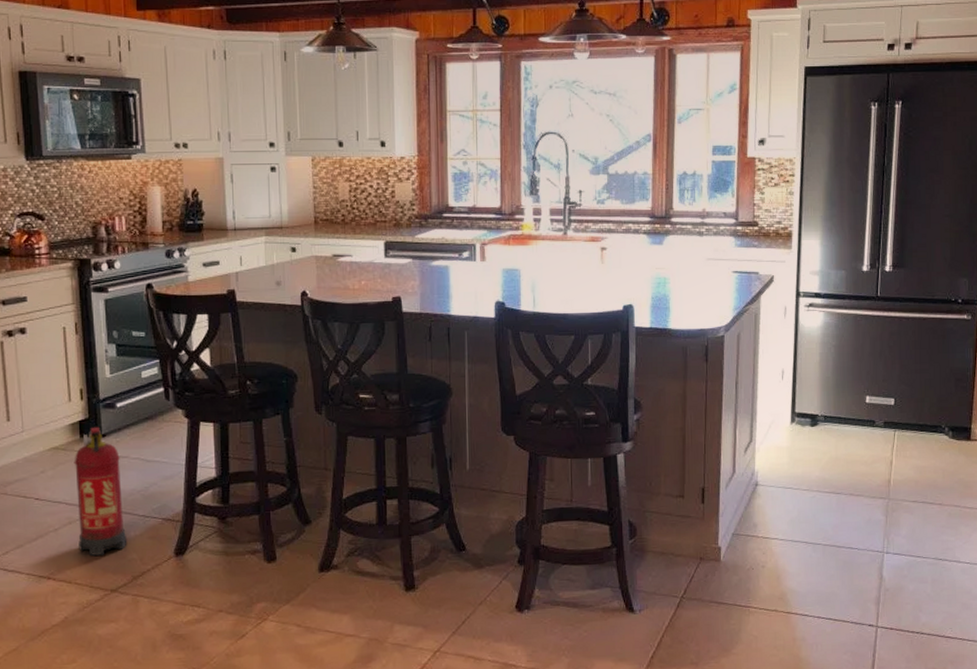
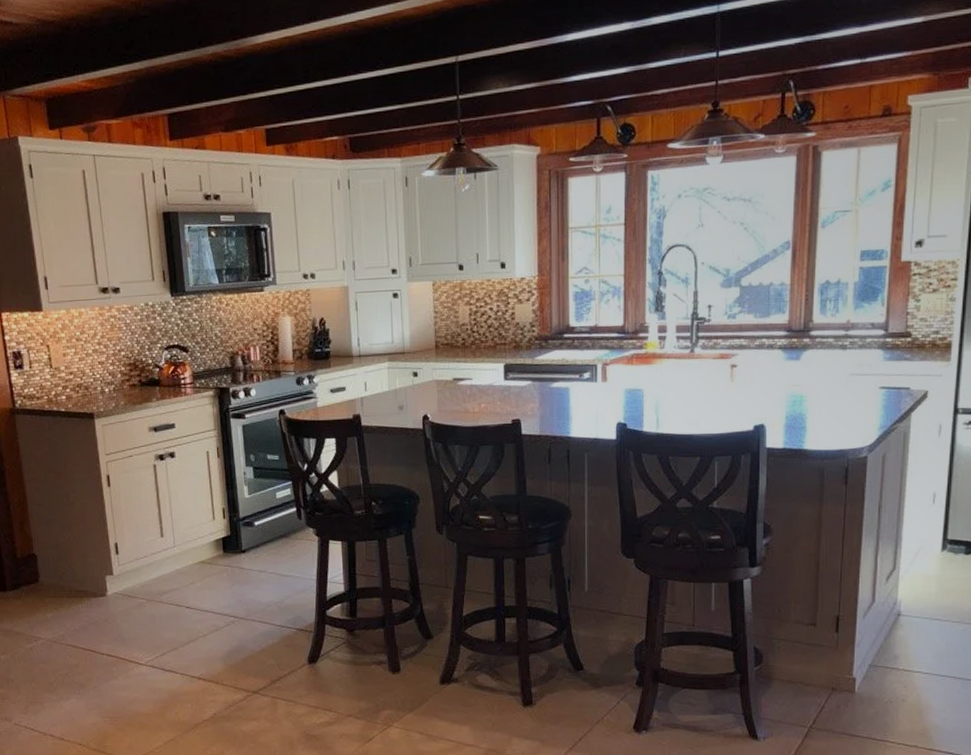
fire extinguisher: present [74,426,128,556] -> none [218,543,266,660]

